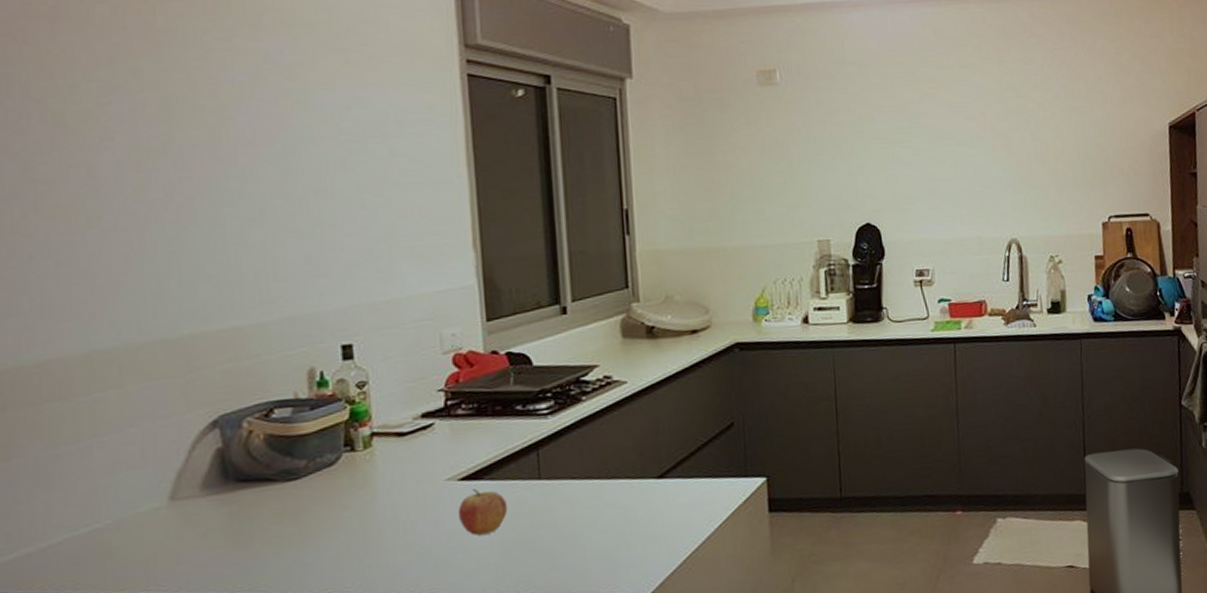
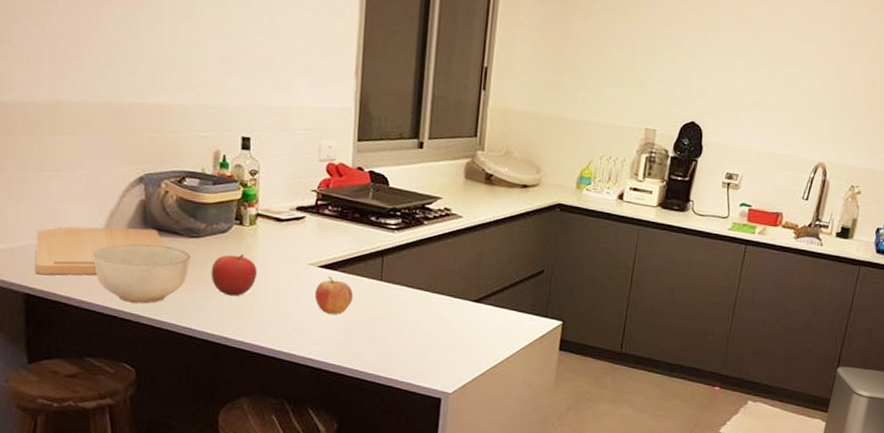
cutting board: none [75,481,254,575] -> present [34,226,165,275]
bowl: none [156,498,291,583] -> present [92,244,191,304]
fruit: none [319,487,382,543] -> present [211,254,258,296]

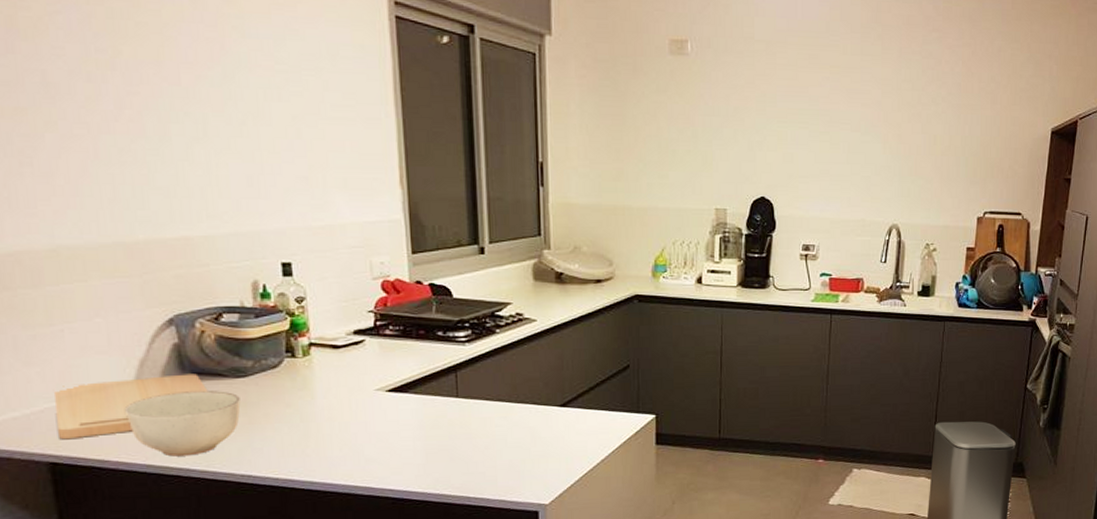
fruit: present [211,254,258,296] -> none [265,389,319,435]
fruit: present [314,276,354,315] -> none [385,400,430,439]

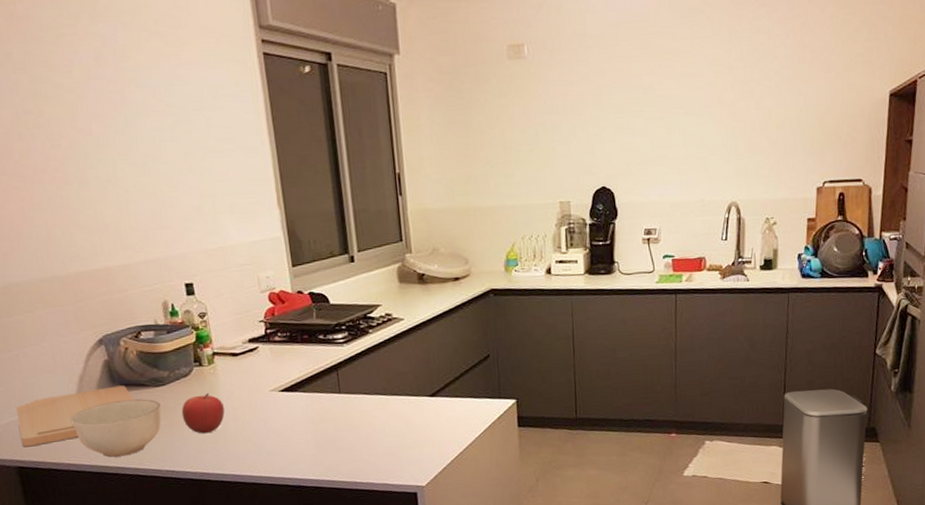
fruit: none [265,389,319,435] -> present [181,393,225,434]

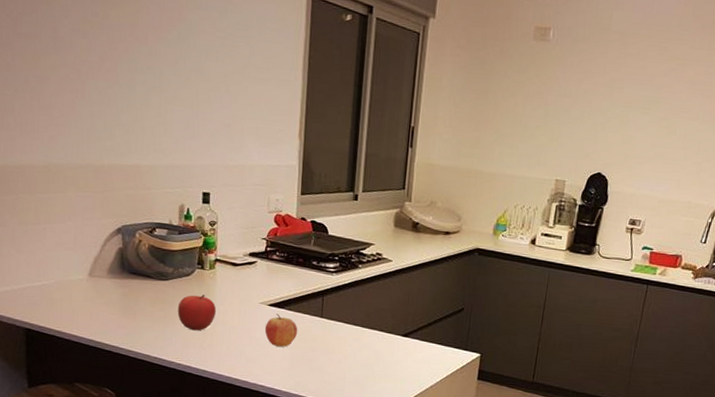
cutting board: present [16,385,135,447] -> none [33,271,139,313]
bowl: present [70,399,162,457] -> none [79,286,161,337]
fruit: none [280,398,318,433] -> present [264,314,298,347]

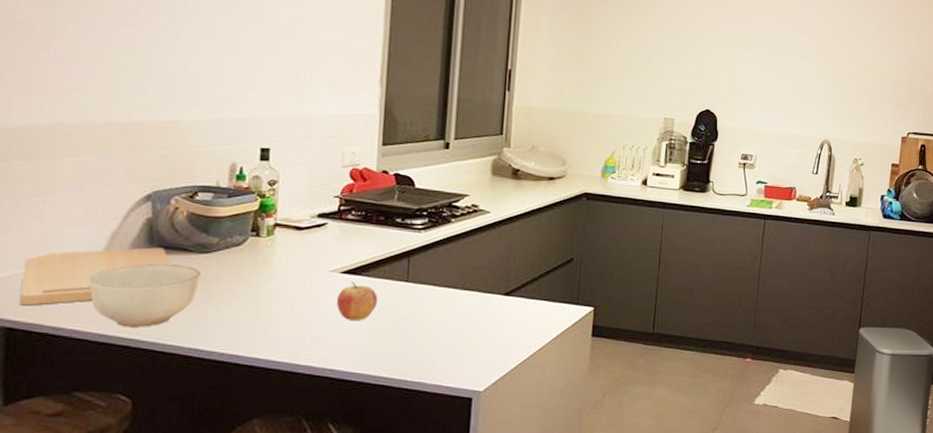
cutting board: none [33,271,139,313] -> present [19,247,172,306]
bowl: none [79,286,161,337] -> present [88,264,201,327]
fruit: present [177,294,217,331] -> none [222,266,275,311]

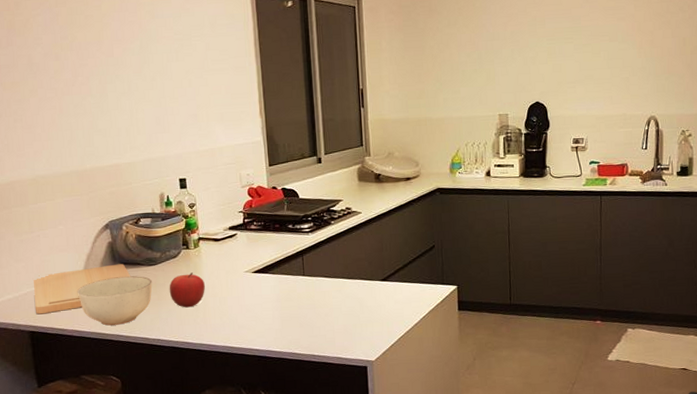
fruit: none [222,266,275,311] -> present [169,272,206,308]
fruit: present [336,282,378,320] -> none [252,279,284,310]

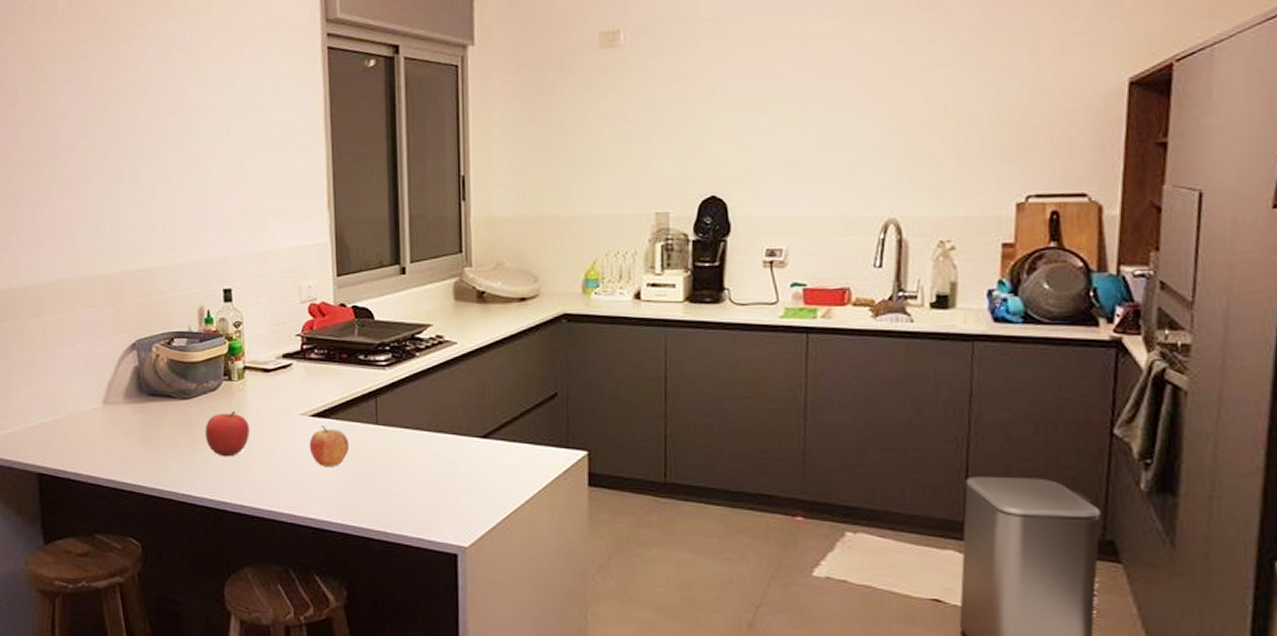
cutting board: present [34,264,131,315] -> none [45,395,159,453]
bowl: present [77,276,152,326] -> none [94,412,185,473]
fruit: none [252,279,284,310] -> present [309,426,350,466]

